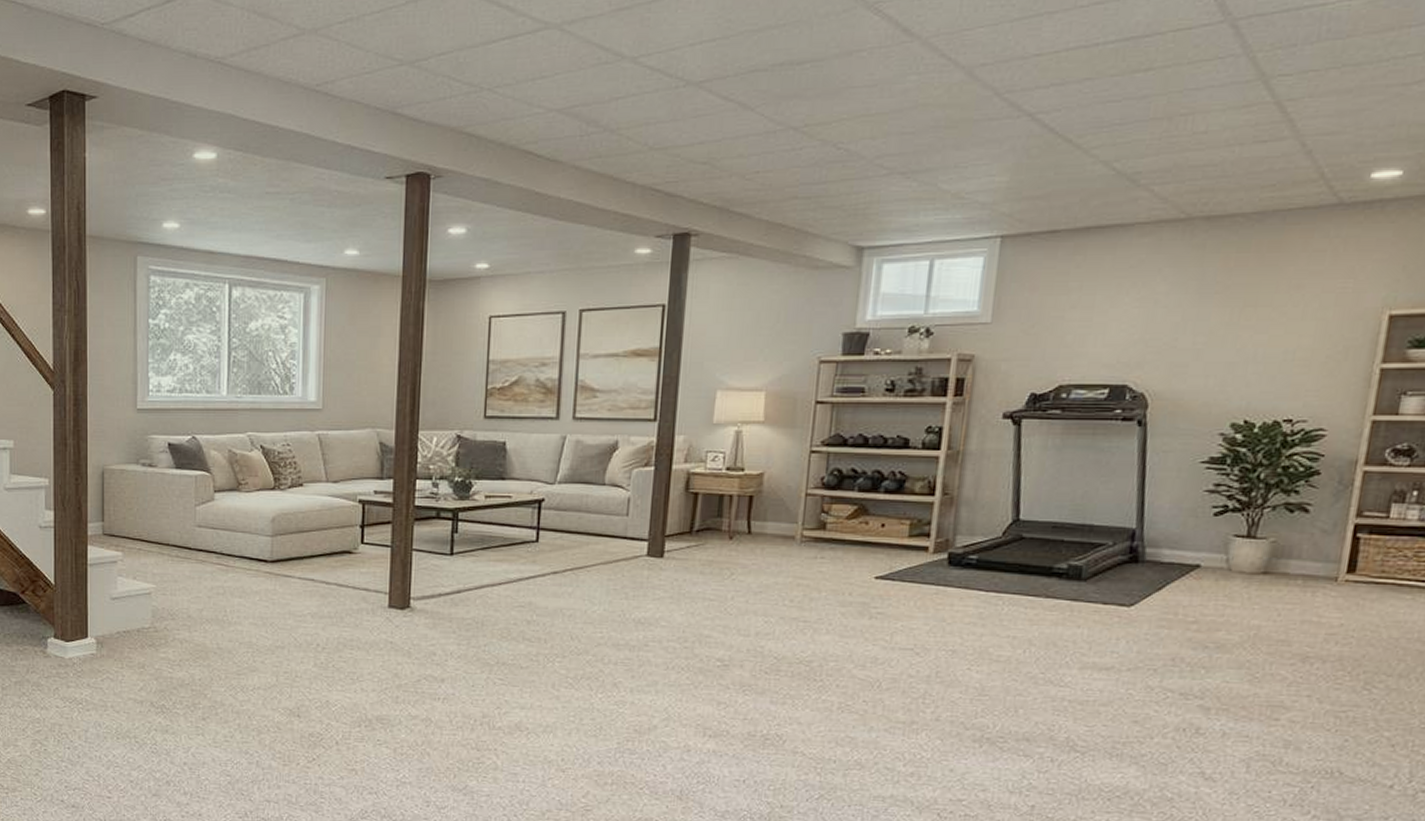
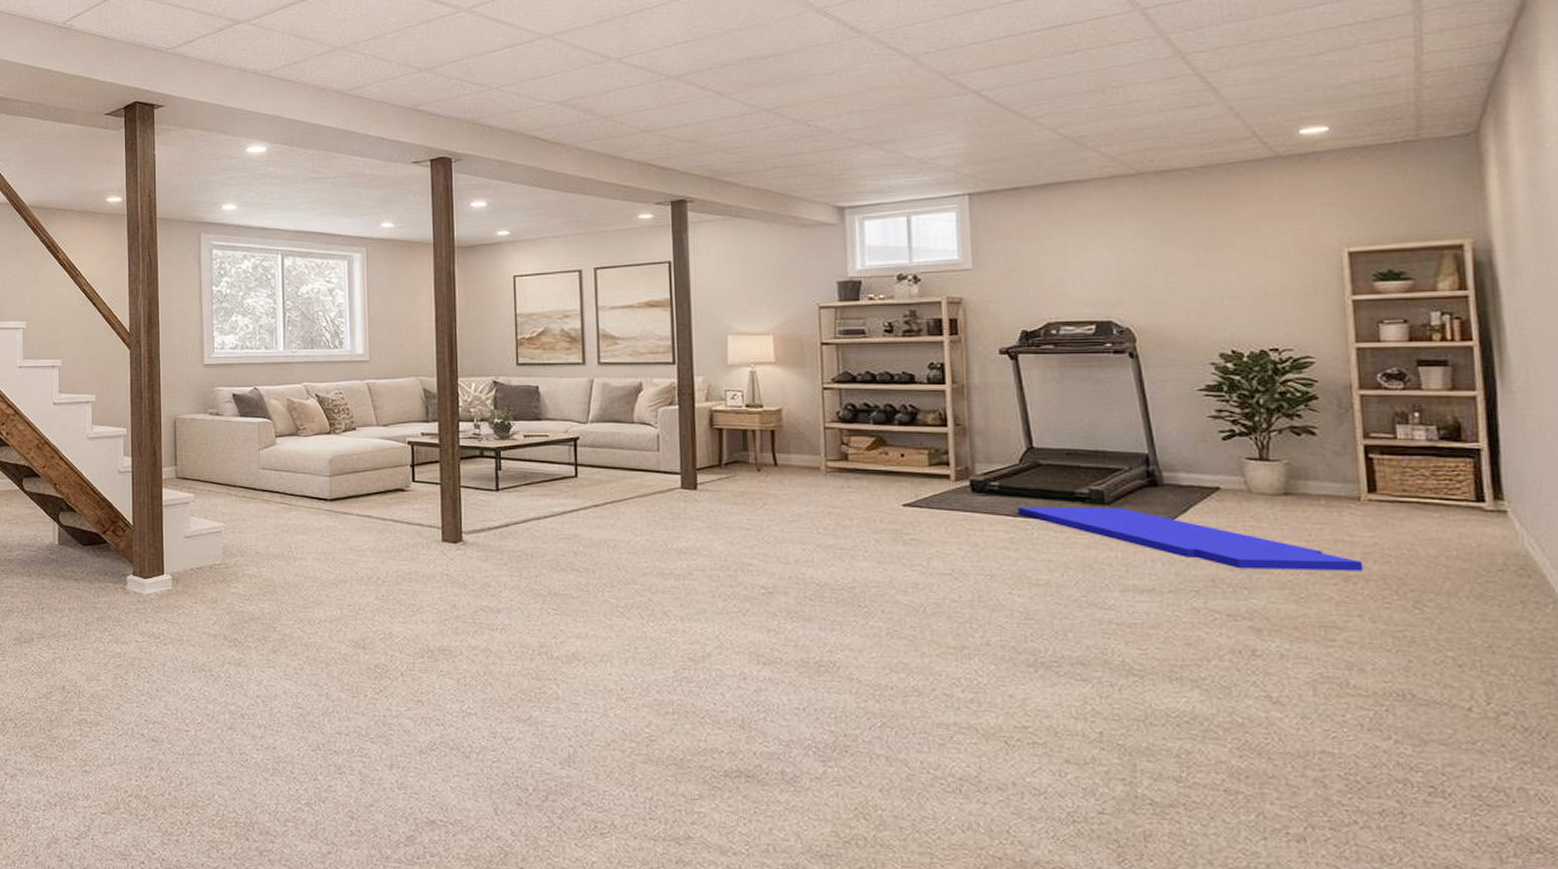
yoga mat: none [990,581,1325,652] -> present [1017,507,1364,572]

